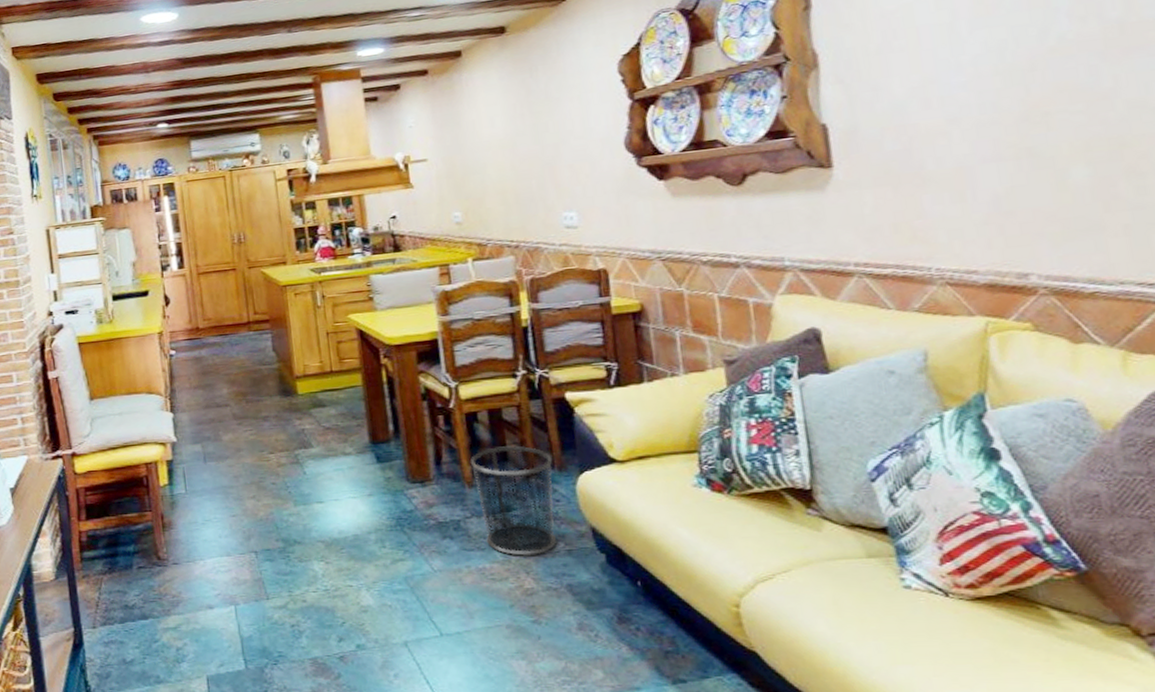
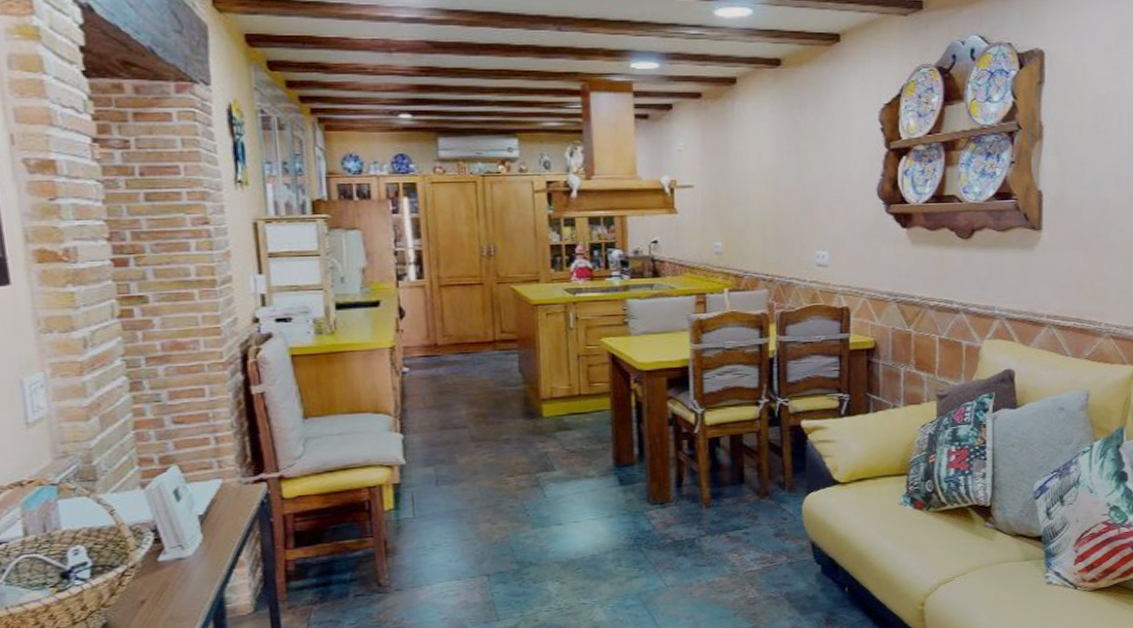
trash can: present [470,445,556,557] -> none [709,469,784,570]

